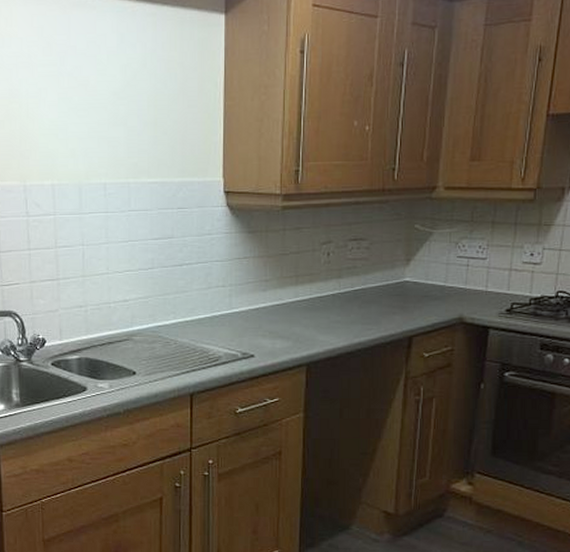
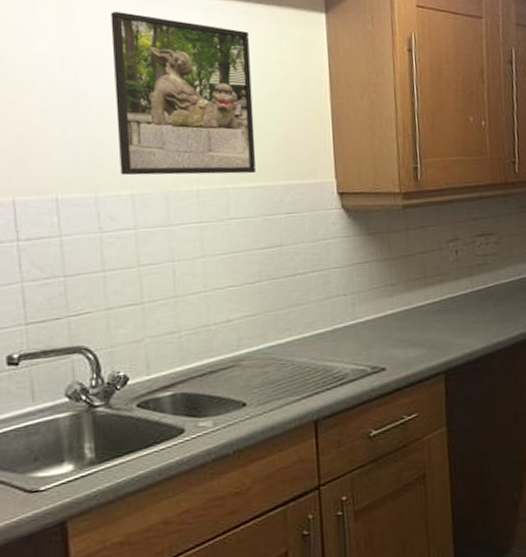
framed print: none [39,14,155,170] -> present [110,11,256,176]

